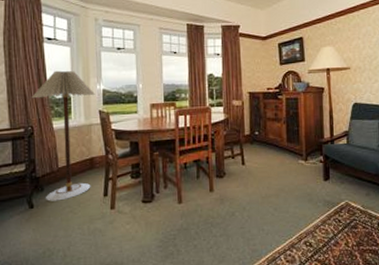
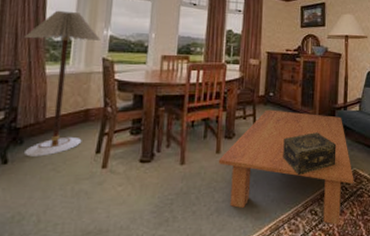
coffee table: none [212,148,347,256] -> present [218,109,354,225]
decorative box: none [272,167,327,210] -> present [283,132,337,176]

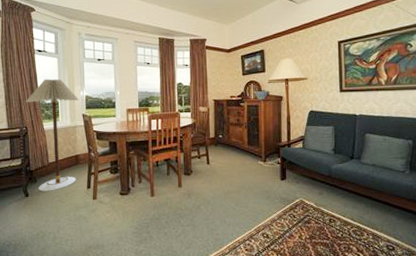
coffee table: present [218,109,354,225] -> none [181,149,301,246]
decorative box: present [283,132,337,176] -> none [234,168,283,205]

